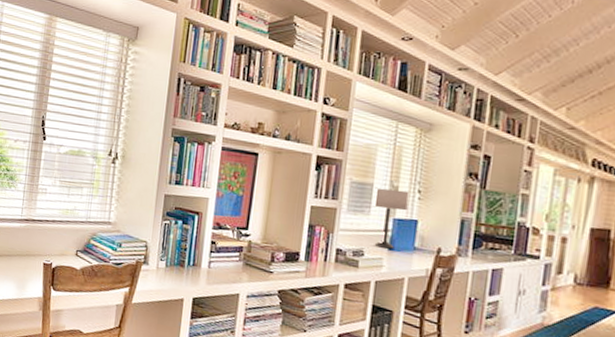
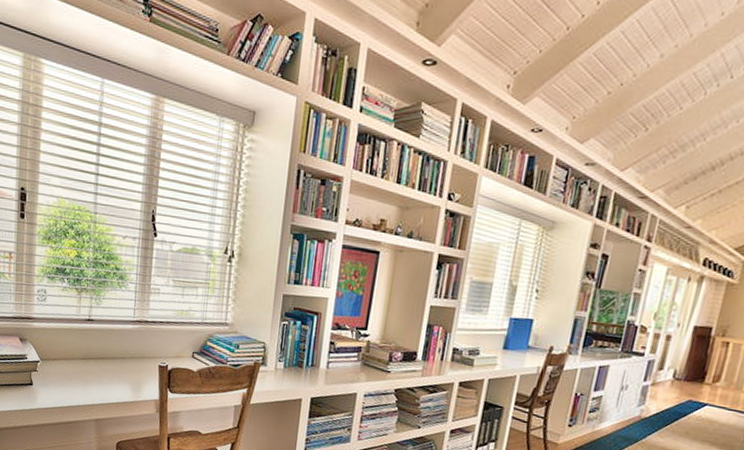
table lamp: present [372,188,409,249] -> none [490,287,527,348]

